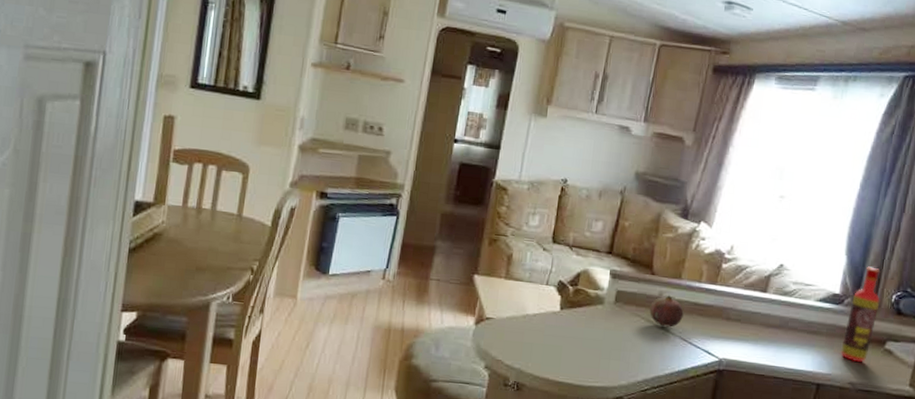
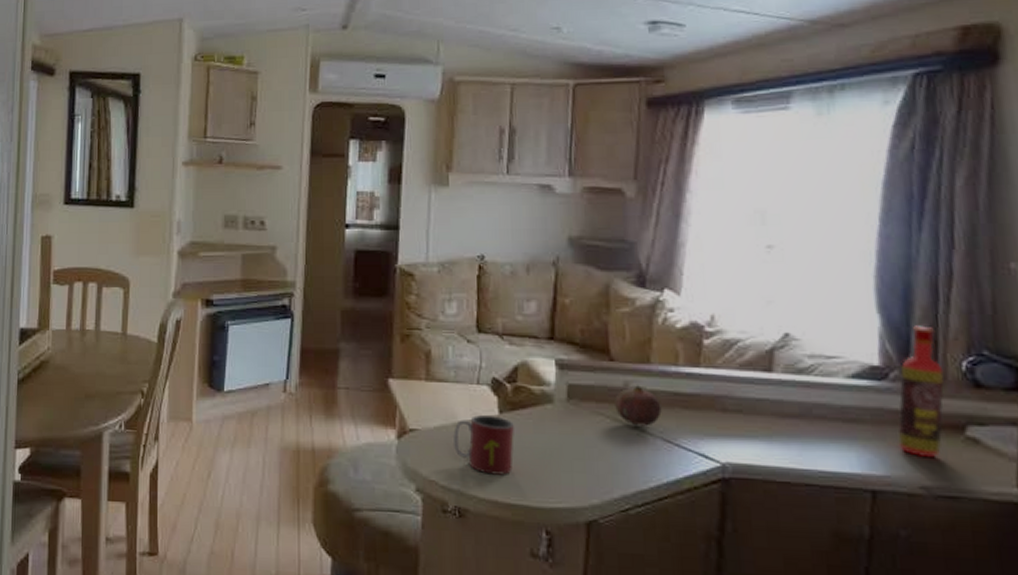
mug: none [519,310,570,359] -> present [452,415,514,475]

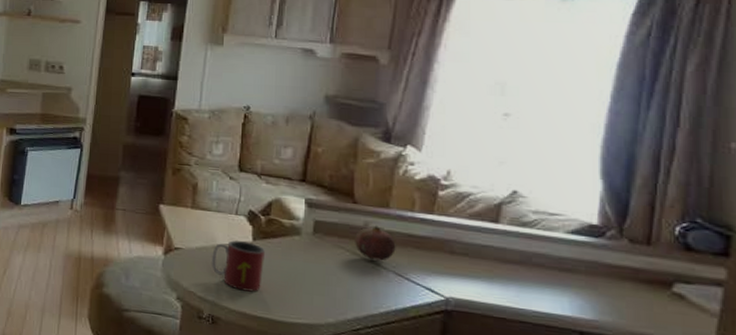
bottle: present [897,325,945,457] -> none [608,192,658,308]

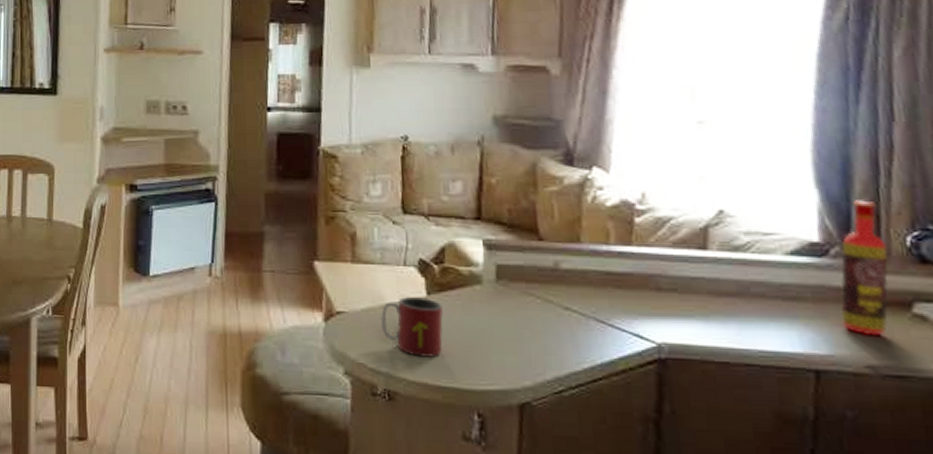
fruit: present [355,224,396,261] -> none [545,263,594,307]
bottle: none [608,192,658,308] -> present [840,200,889,335]

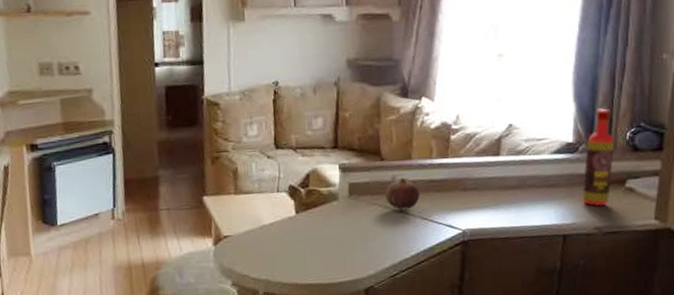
mug: present [380,297,443,357] -> none [259,216,309,264]
fruit: none [545,263,594,307] -> present [385,176,420,210]

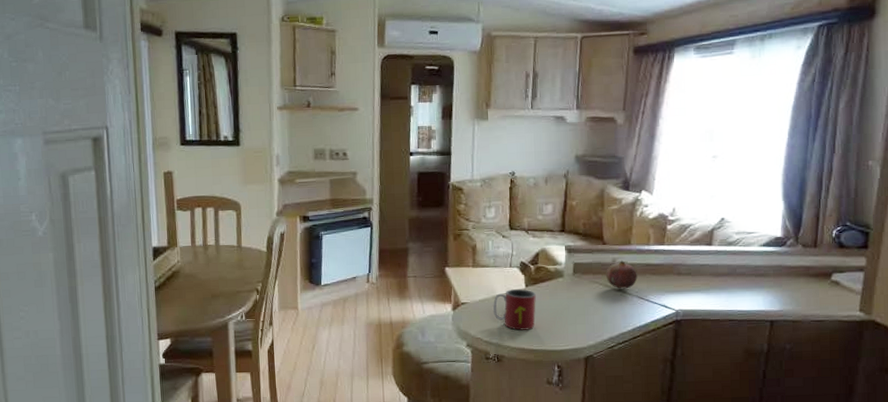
mug: none [259,216,309,264] -> present [492,289,536,331]
bottle: present [582,108,615,206] -> none [789,207,821,296]

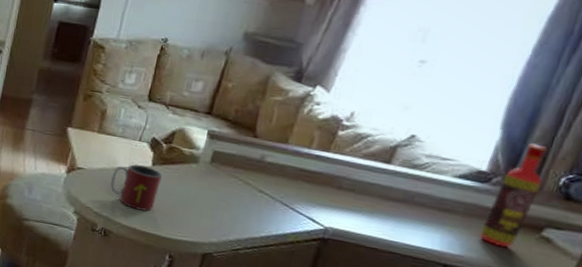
fruit: present [606,259,637,289] -> none [248,158,288,192]
bottle: none [789,207,821,296] -> present [479,143,548,248]

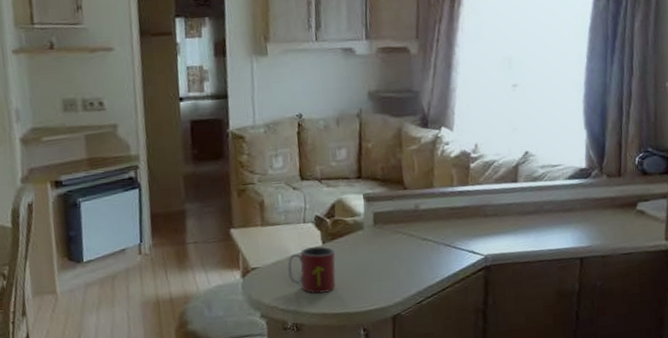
bottle: present [479,143,548,248] -> none [596,135,625,229]

